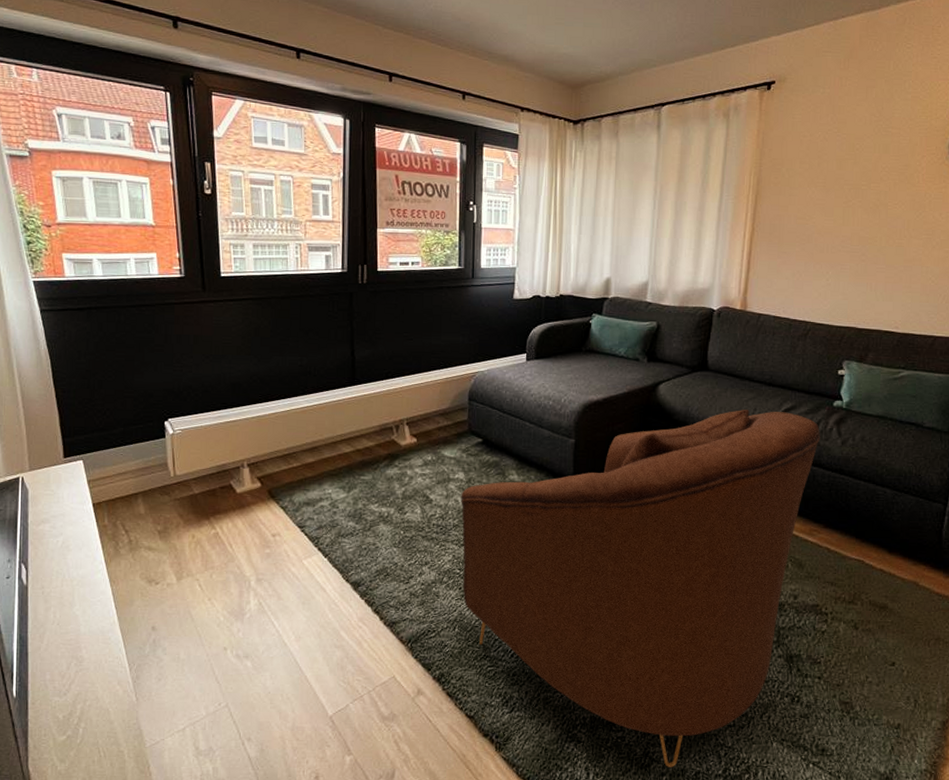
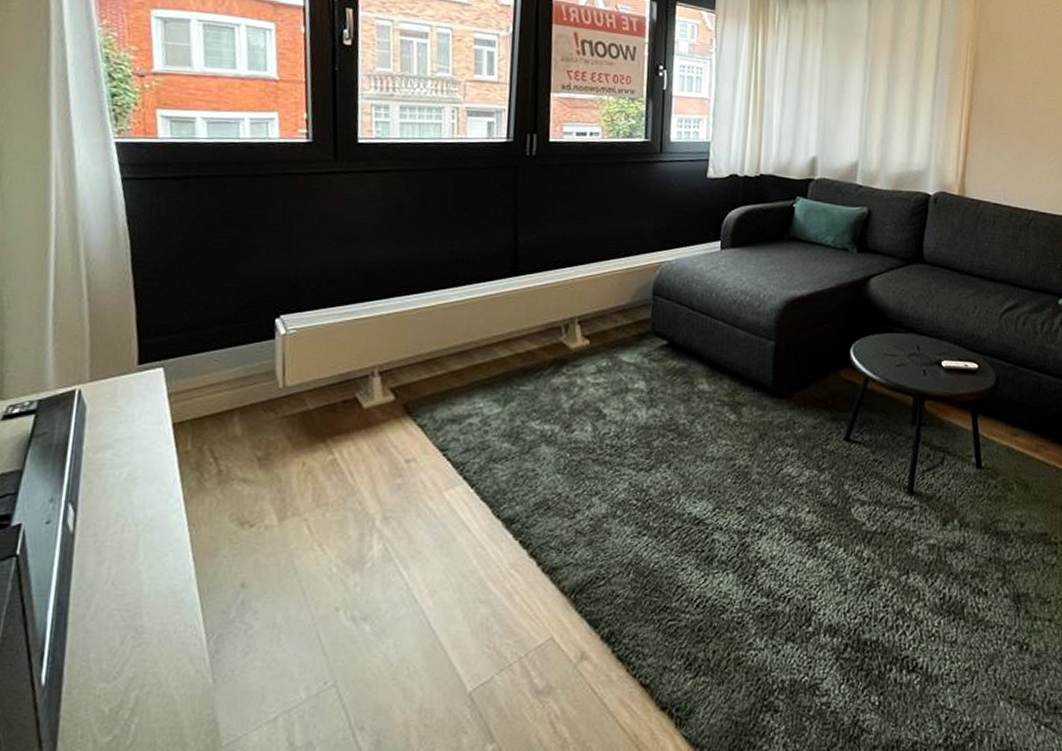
armchair: present [461,410,821,767] -> none [640,308,1046,739]

